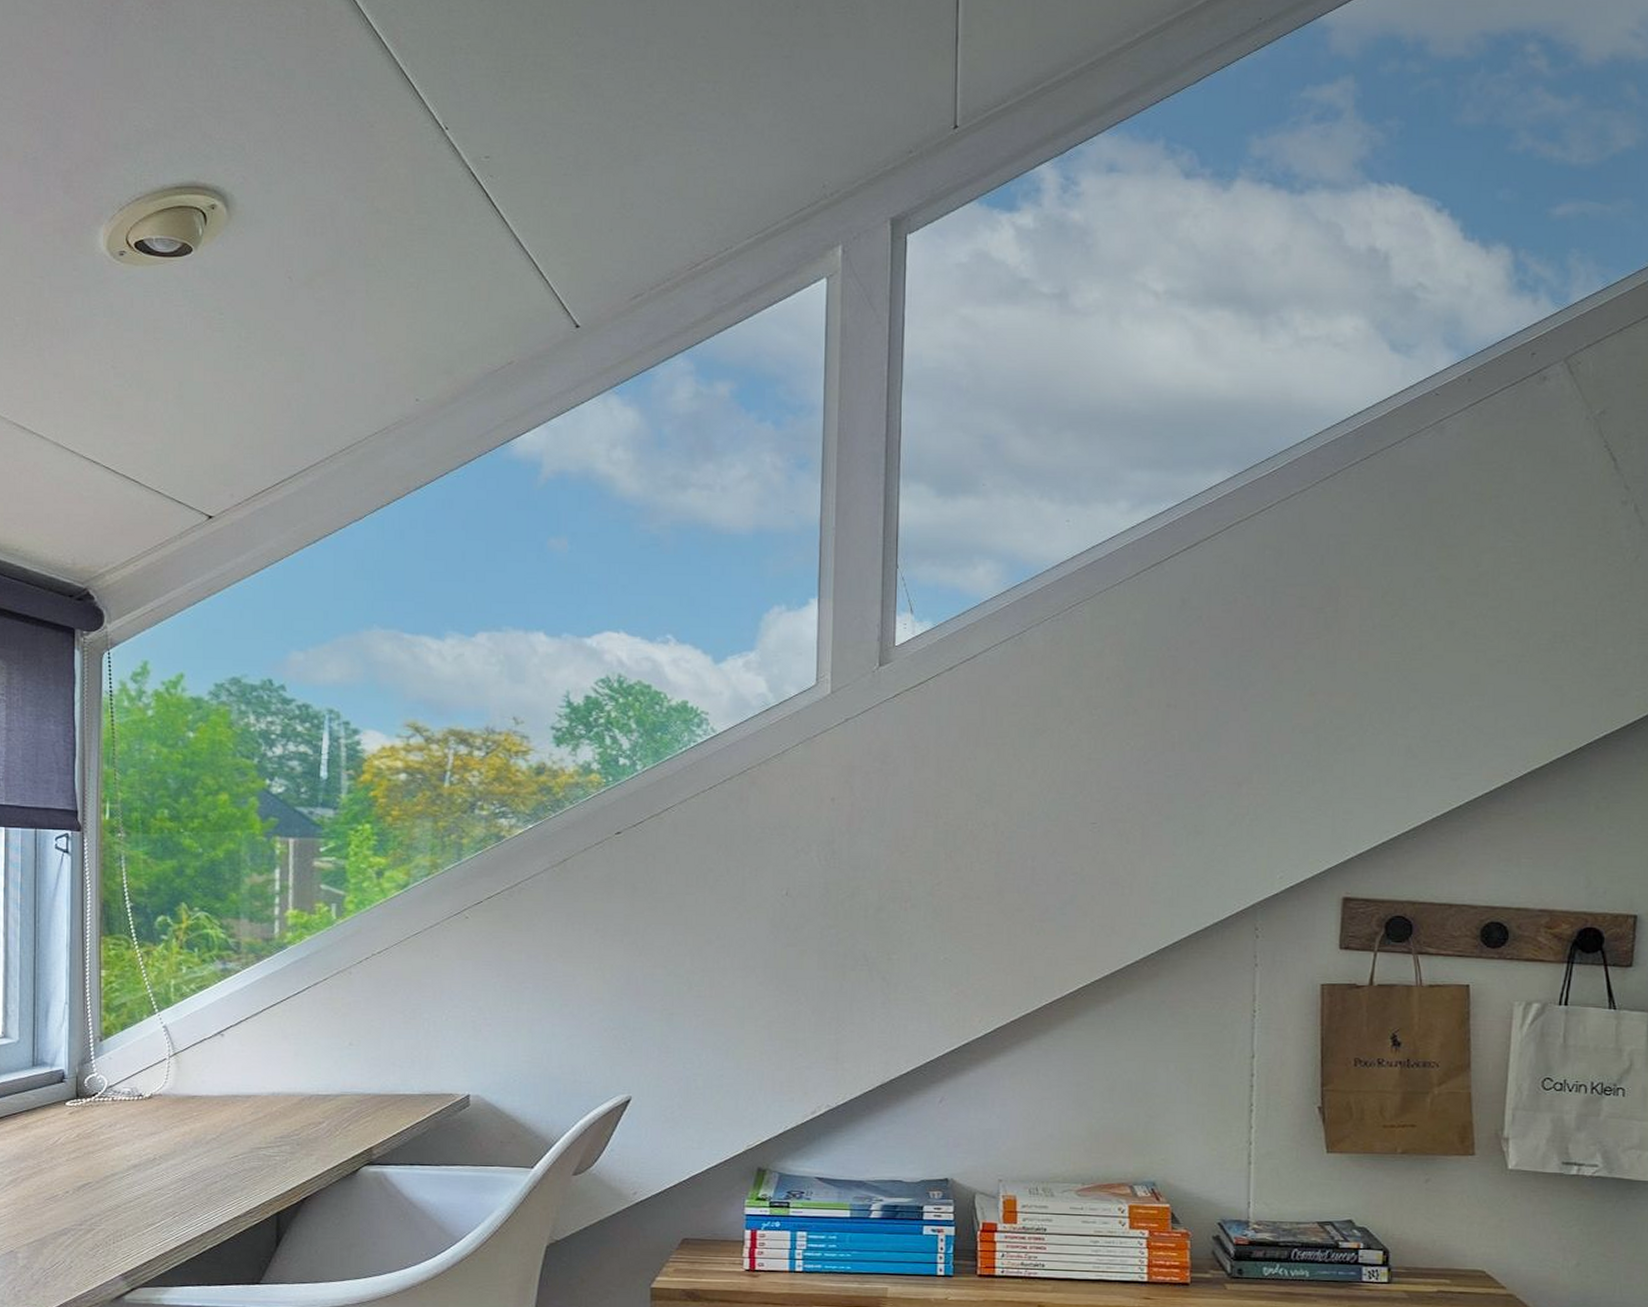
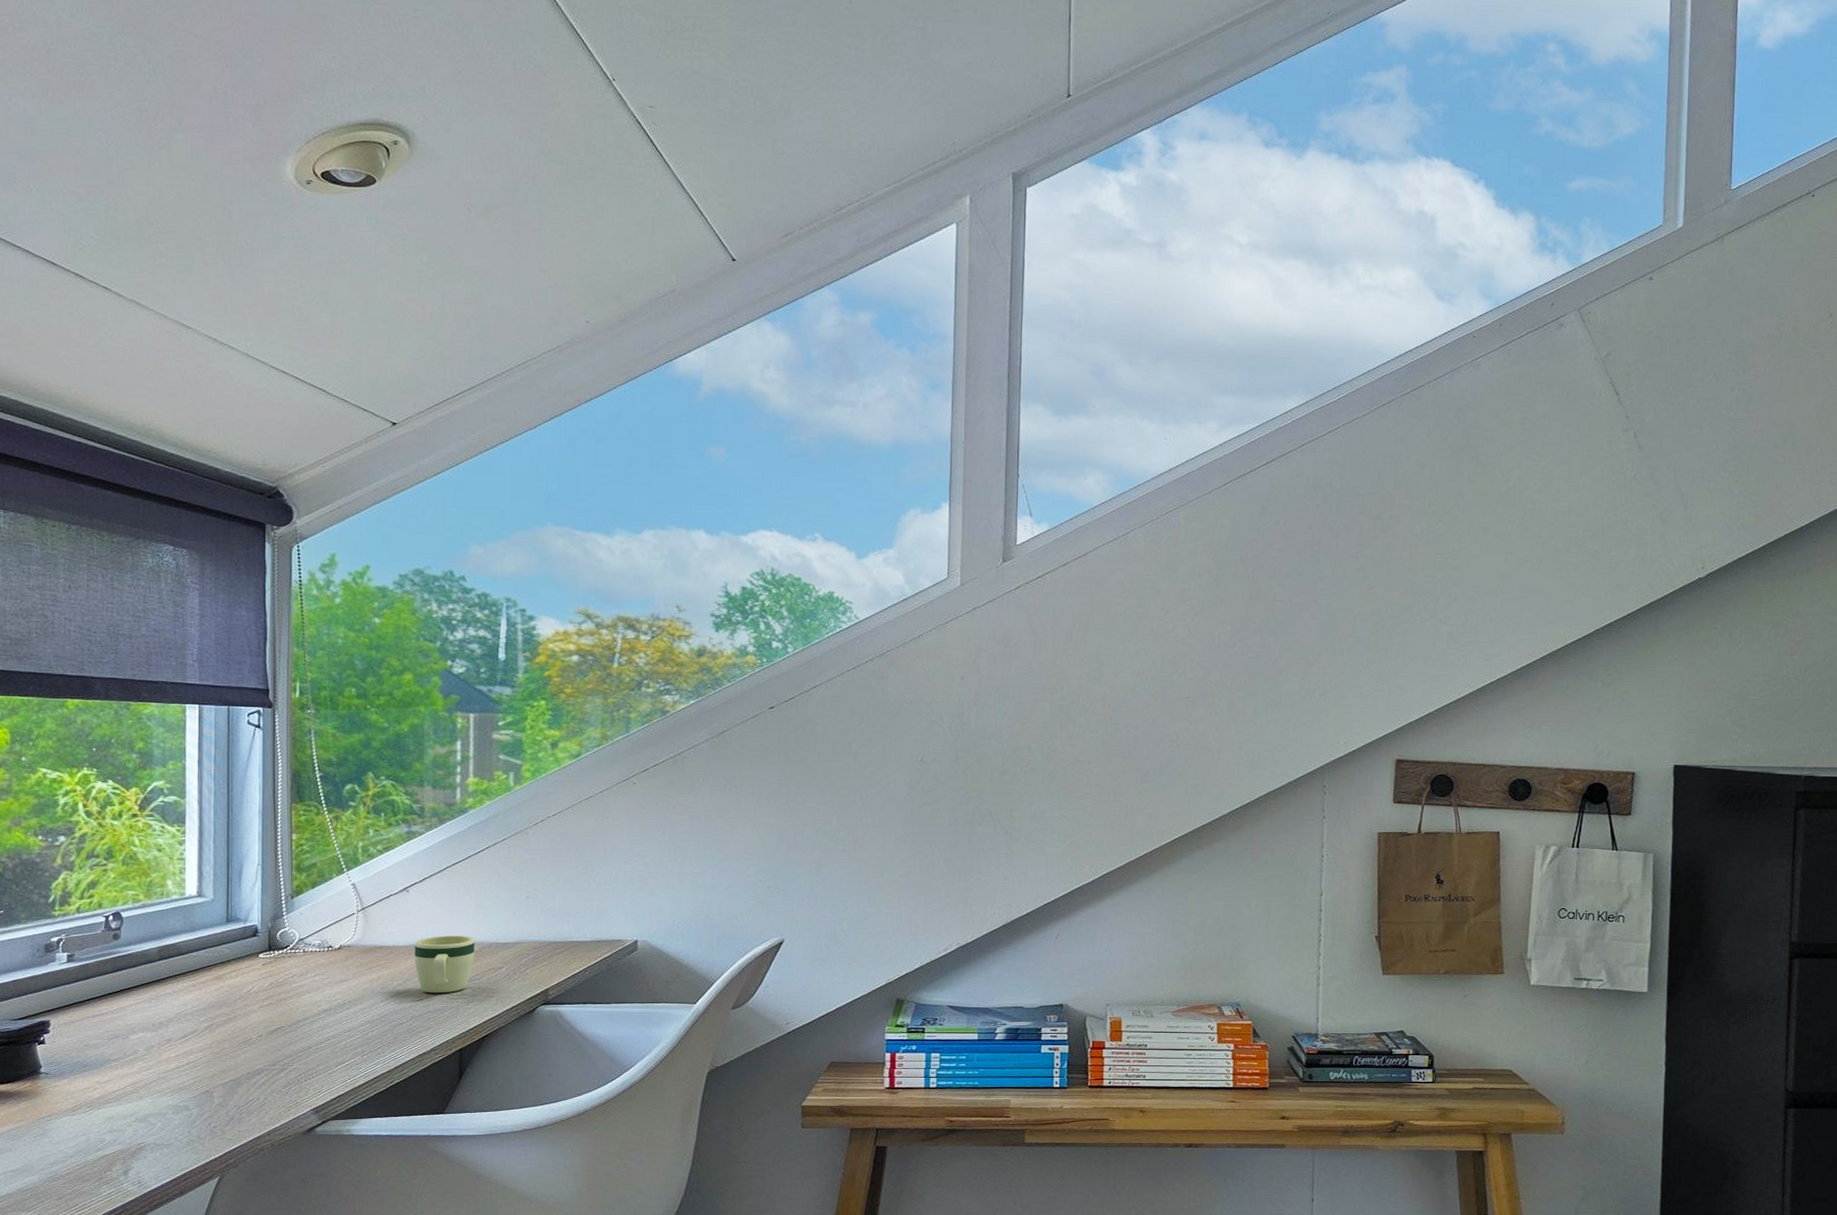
mug: none [229,1085,293,1150] -> present [414,935,475,994]

